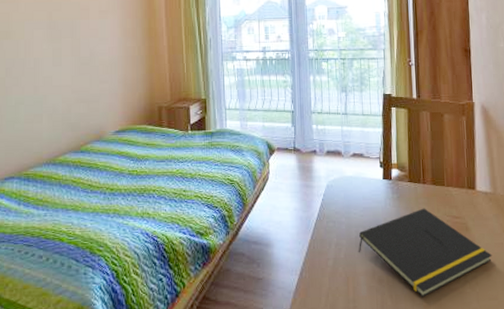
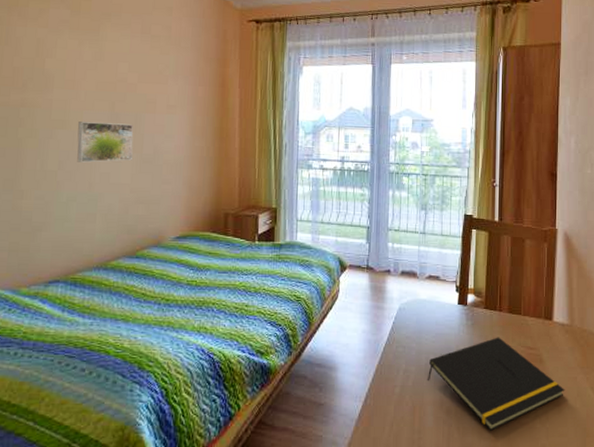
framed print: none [21,30,71,69] -> present [77,122,134,163]

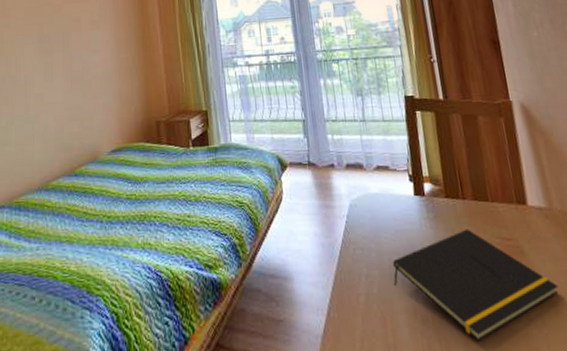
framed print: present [77,122,134,163] -> none [11,43,63,86]

